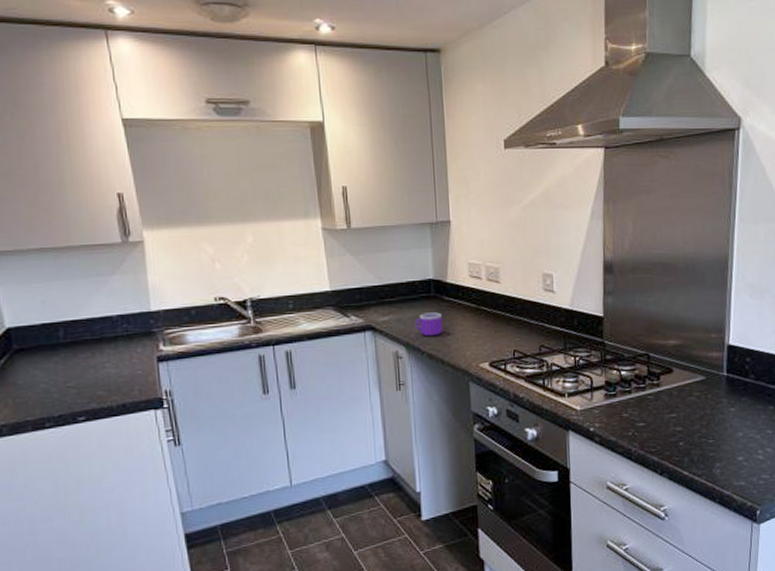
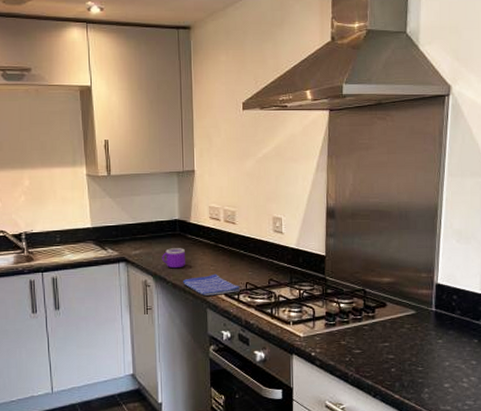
dish towel: none [439,341,507,367] -> present [182,273,240,296]

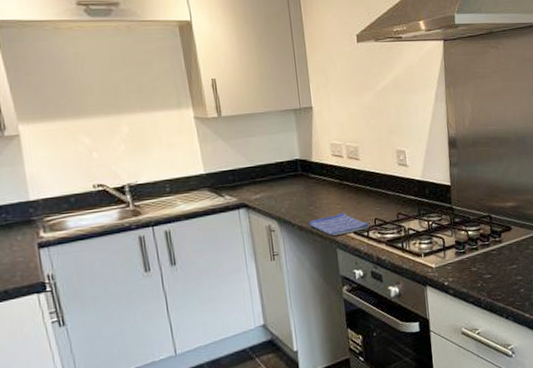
mug: present [162,248,185,269] -> none [285,188,310,211]

